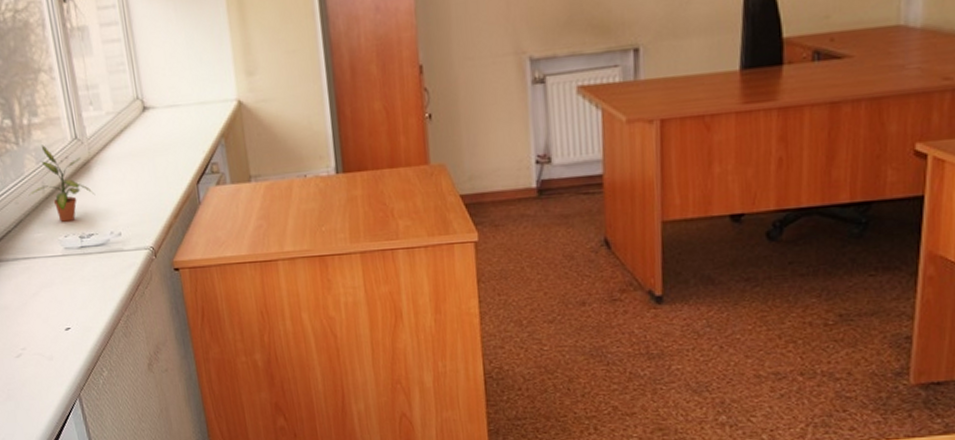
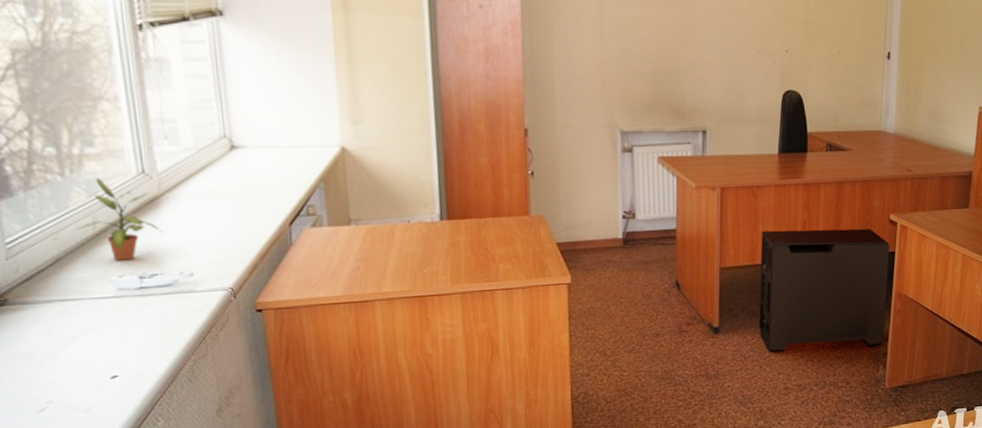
computer tower: none [716,164,916,328] -> present [758,228,890,352]

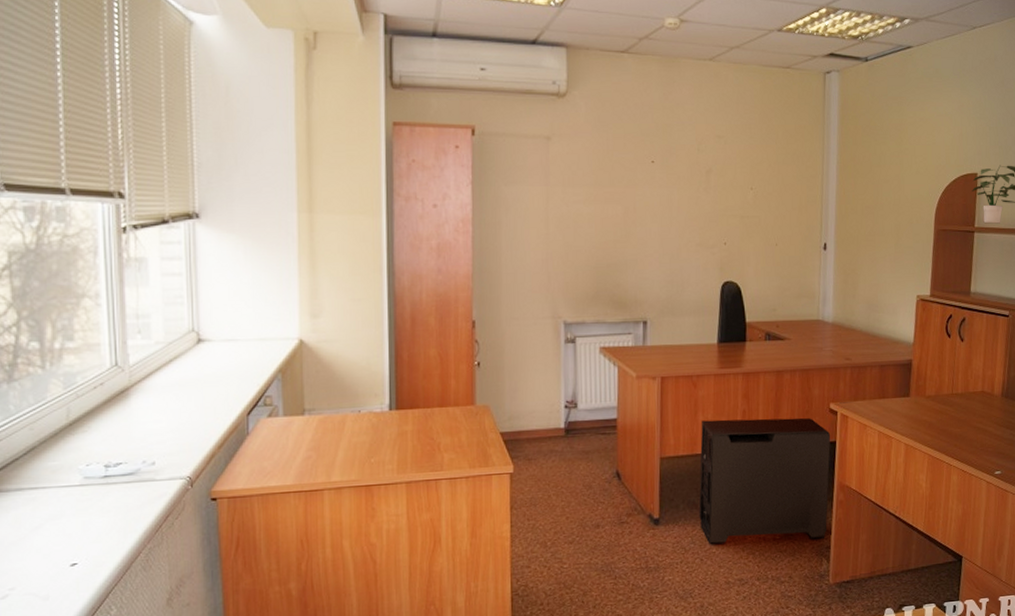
potted plant: present [73,177,164,261] -> none [48,370,130,450]

